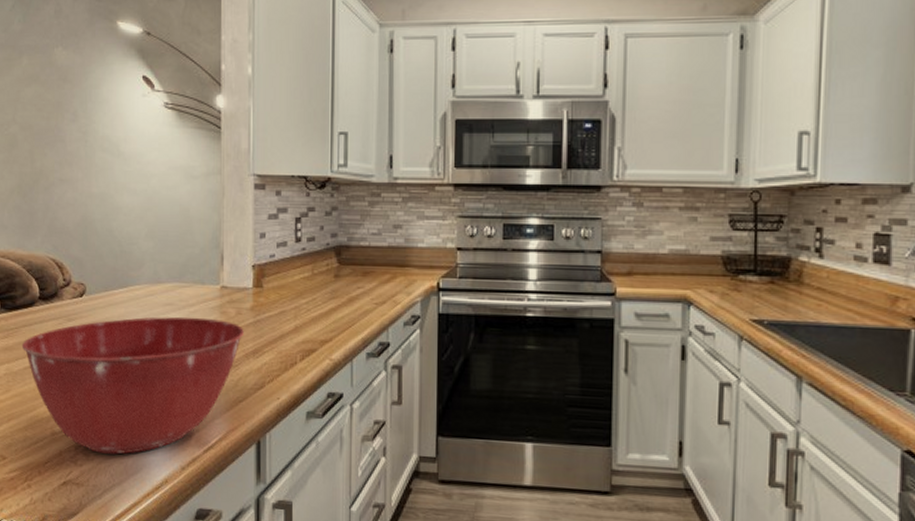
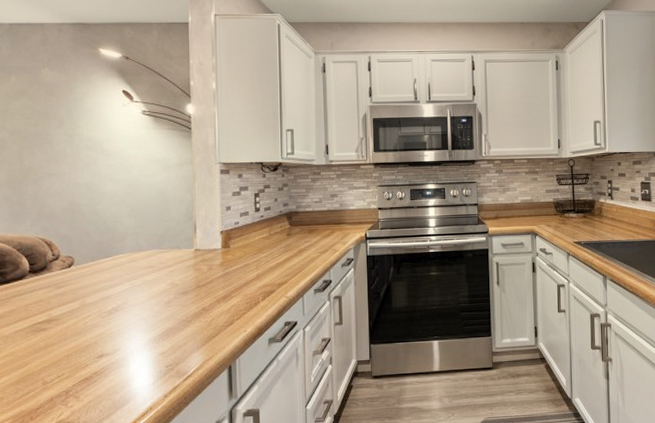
mixing bowl: present [21,316,244,454] -> none [12,275,215,394]

